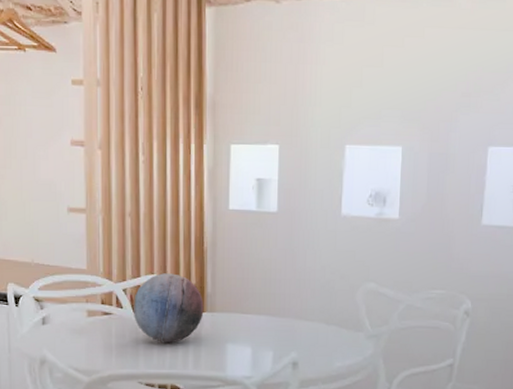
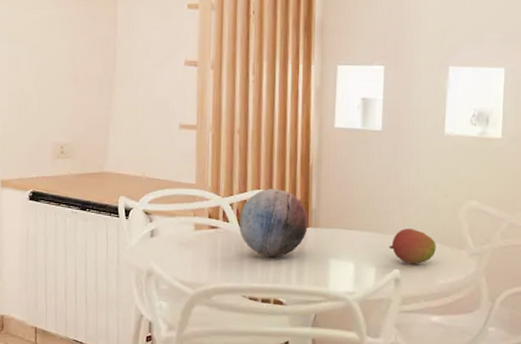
fruit: none [286,312,333,347] -> present [389,229,436,264]

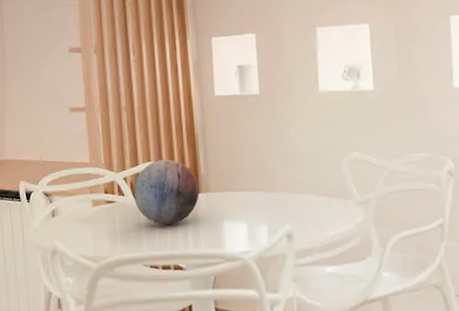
fruit: present [389,229,436,264] -> none [278,184,323,219]

